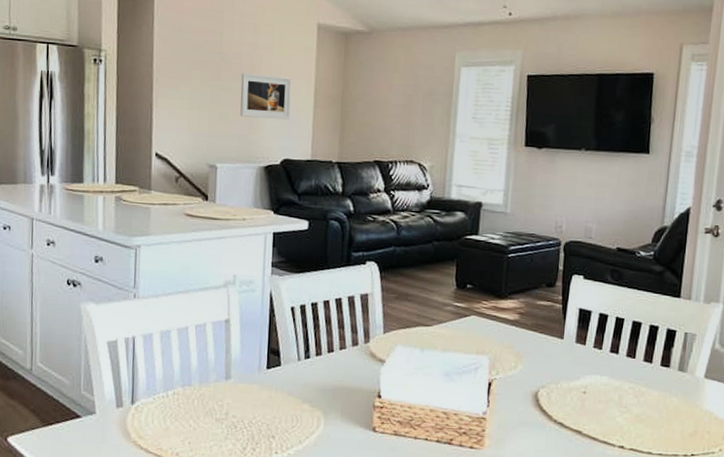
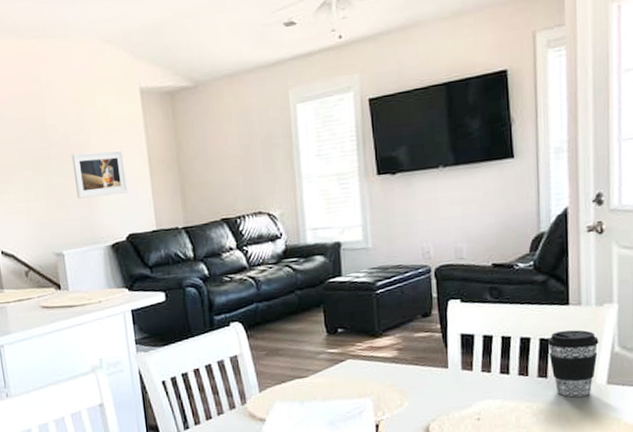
coffee cup: none [656,321,702,386] -> present [547,330,599,397]

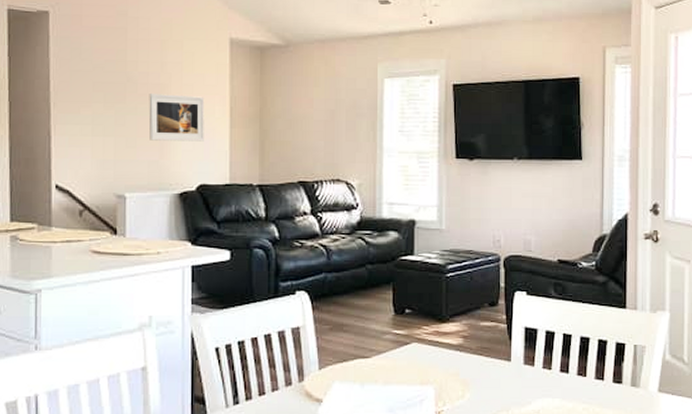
coffee cup: present [547,330,599,397] -> none [605,334,652,403]

